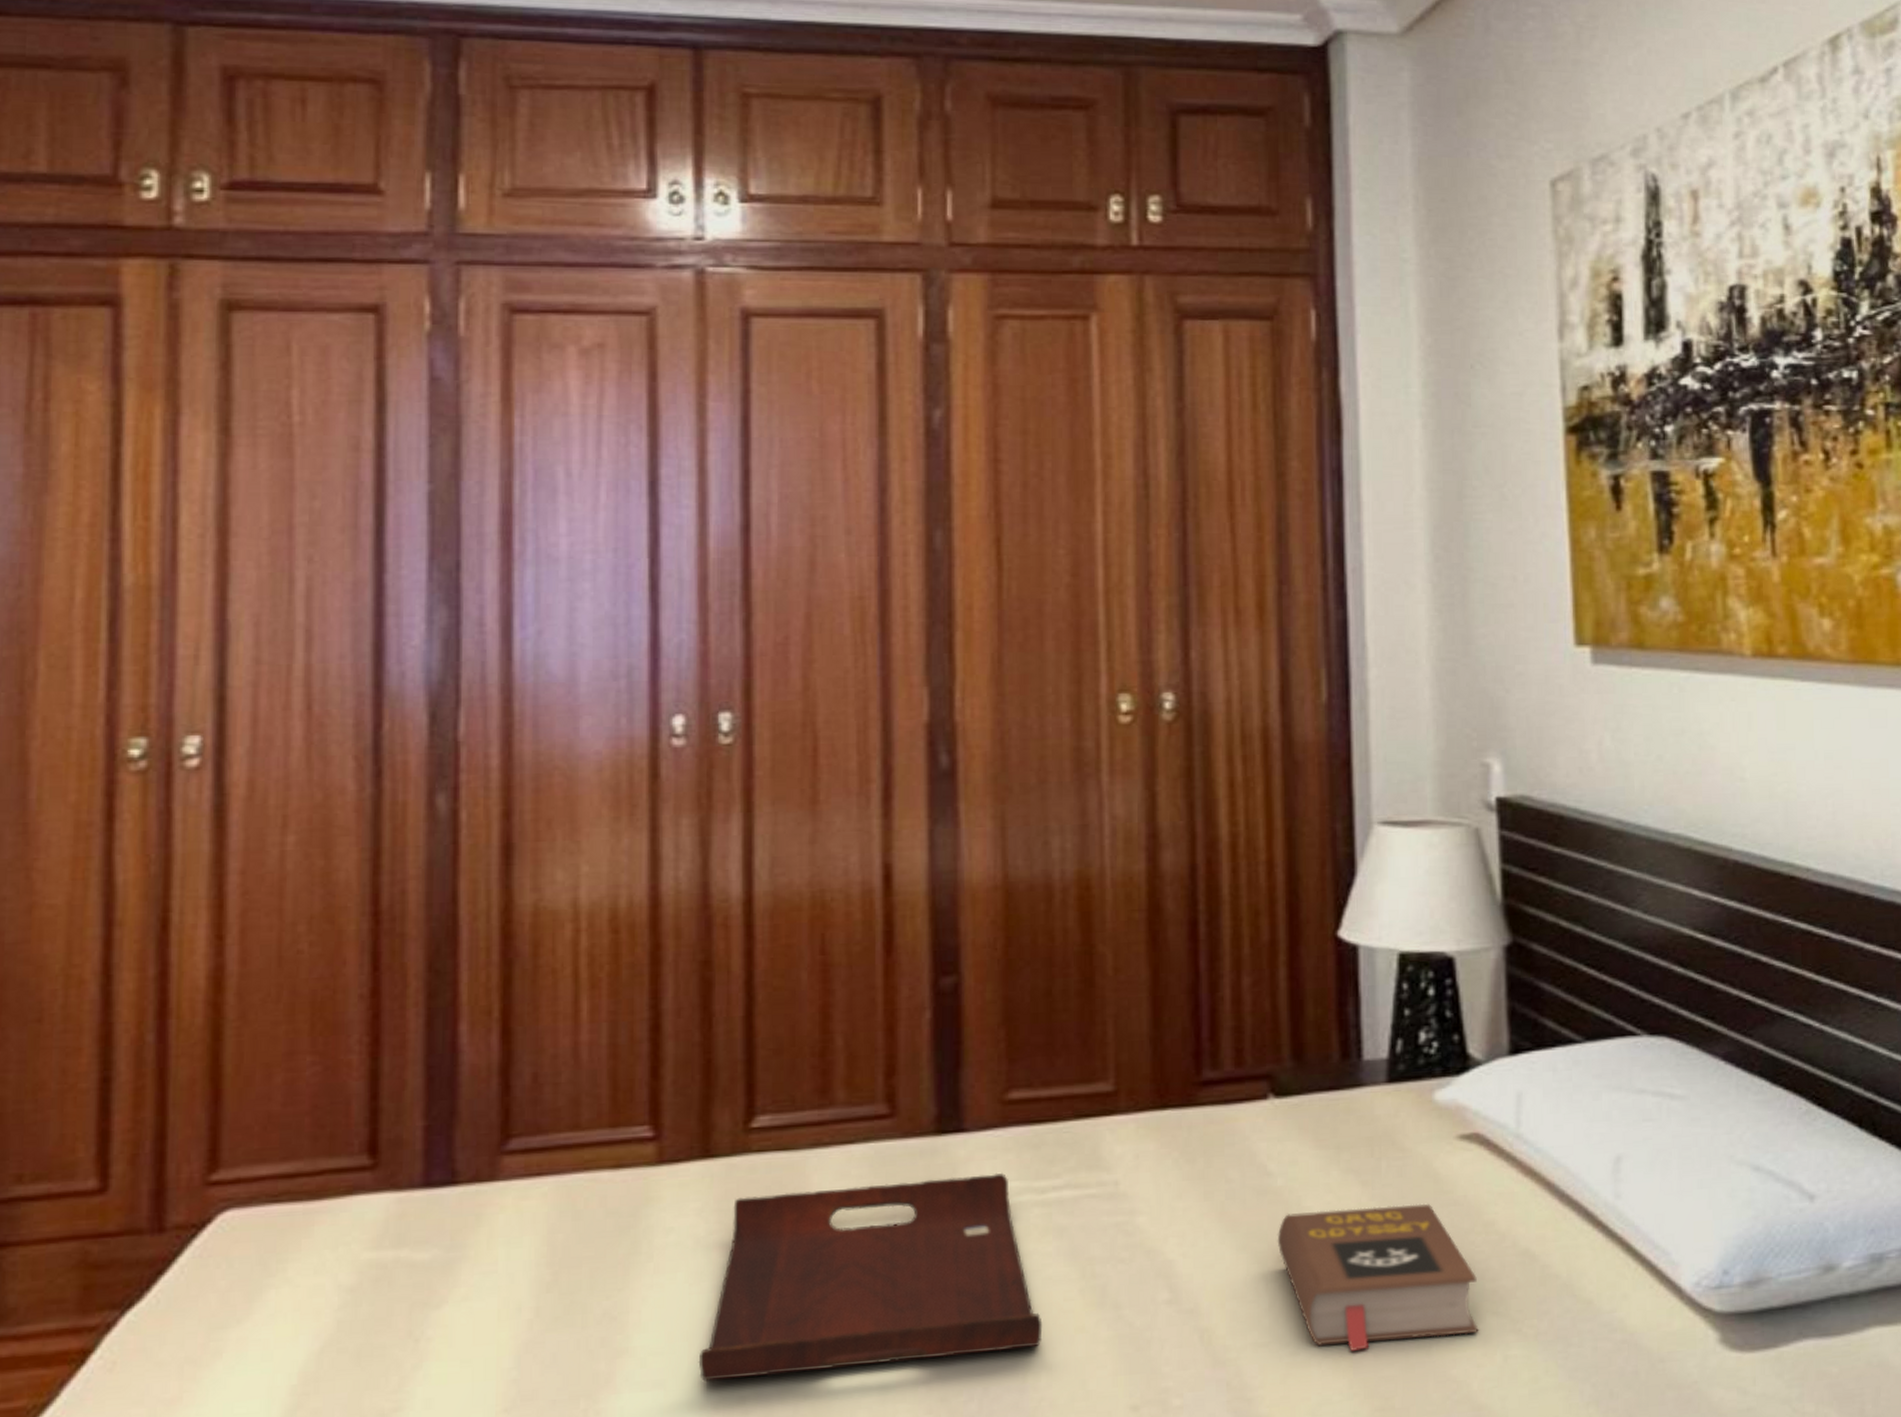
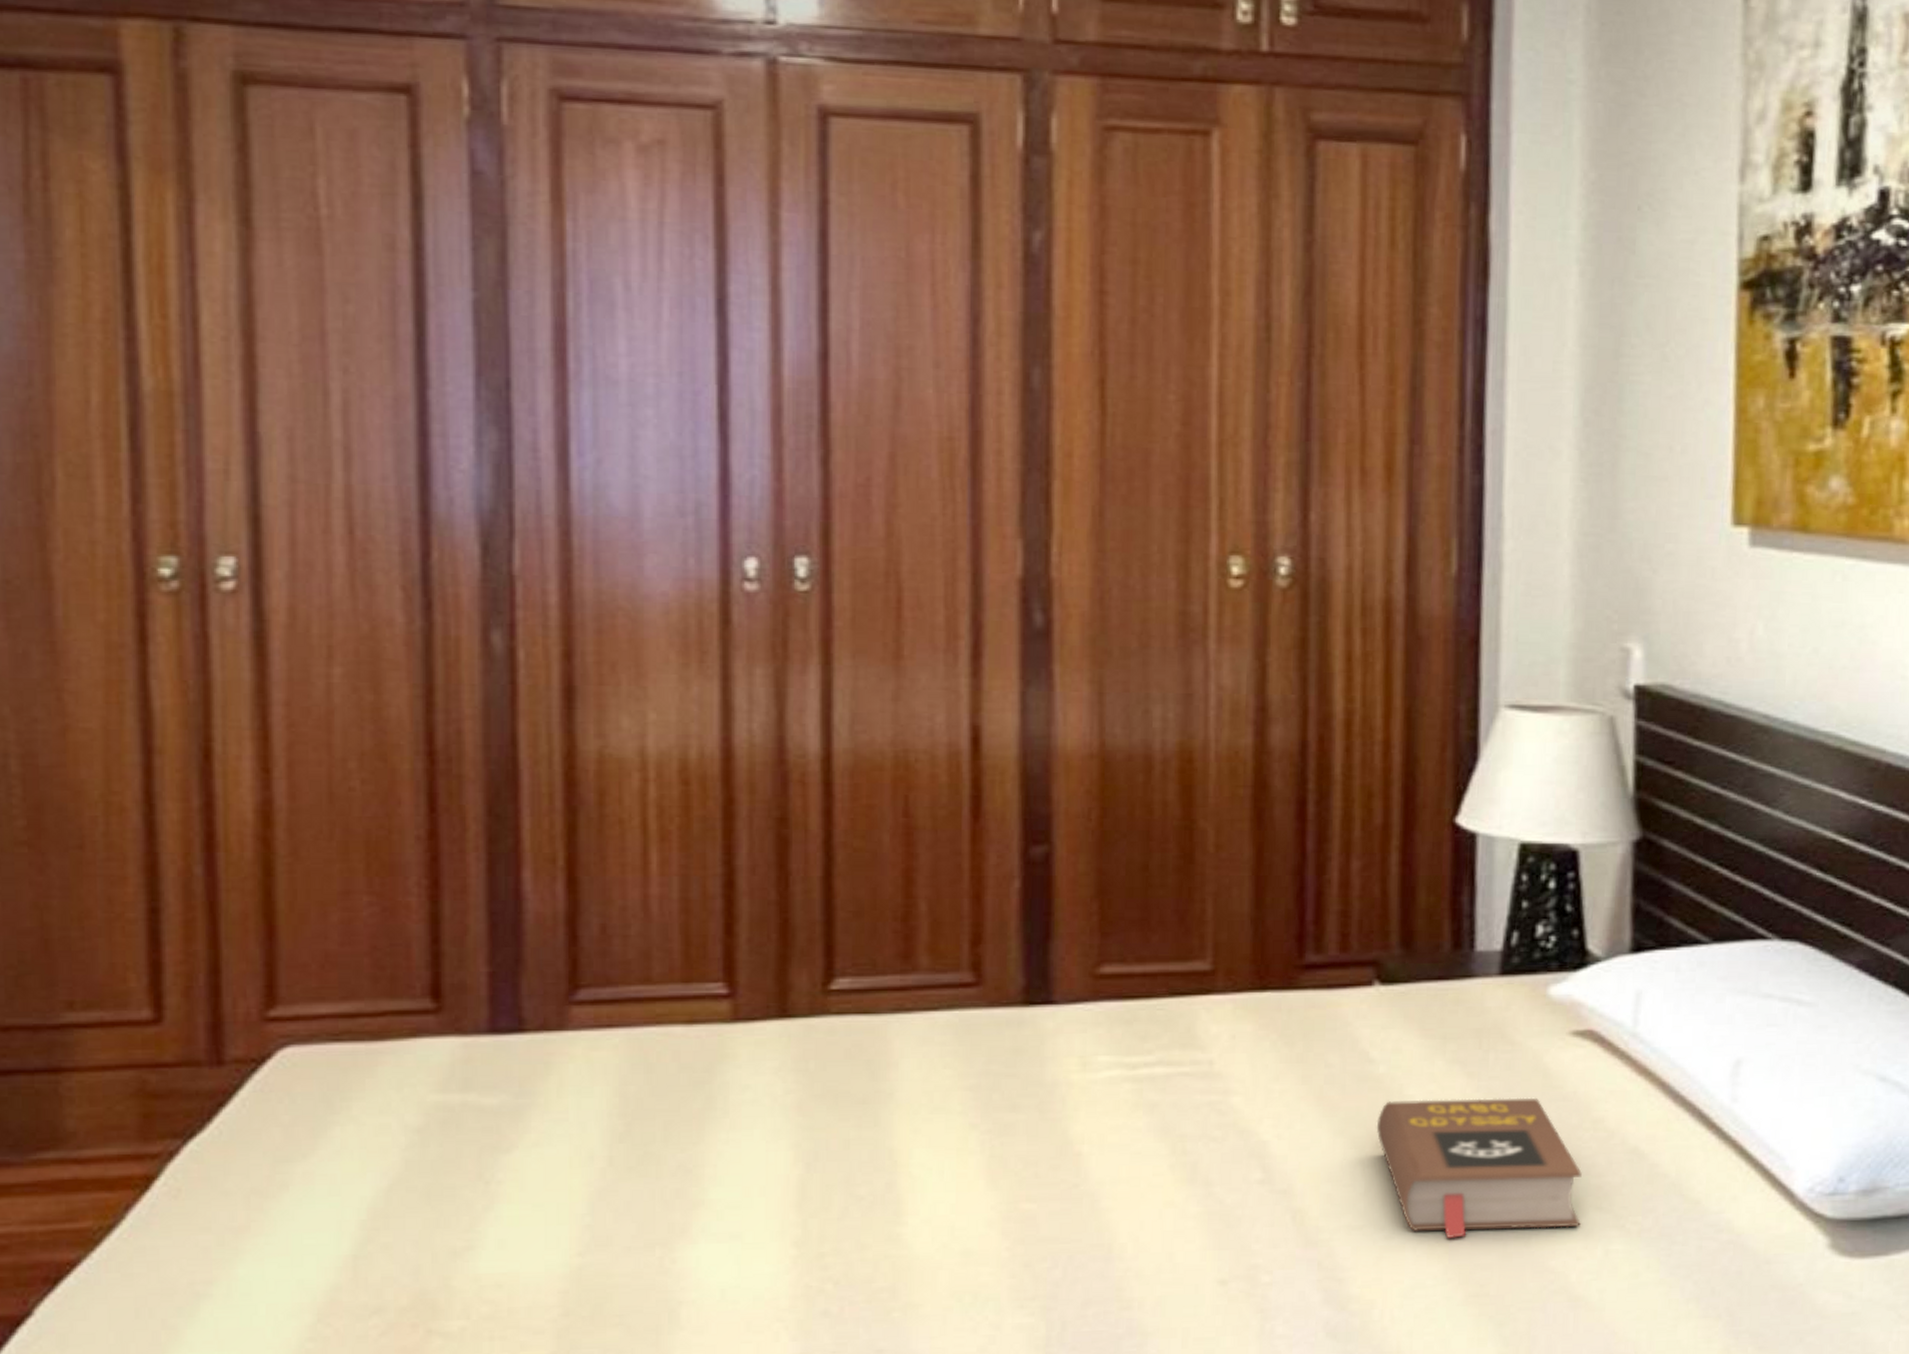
serving tray: present [698,1172,1043,1381] -> none [776,1046,1130,1236]

